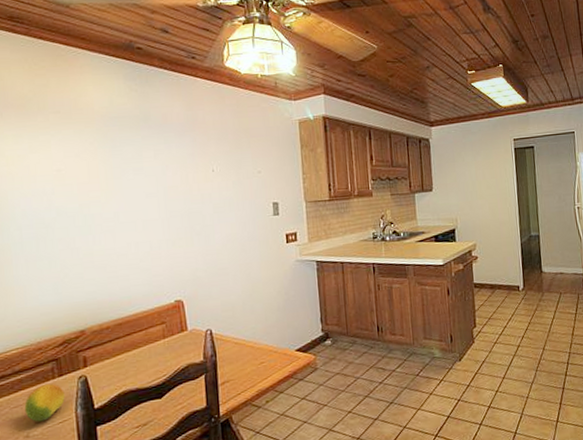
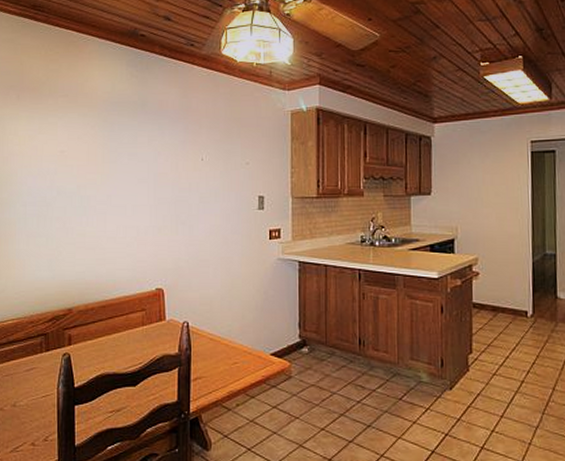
fruit: present [24,383,65,422] -> none [14,356,50,393]

